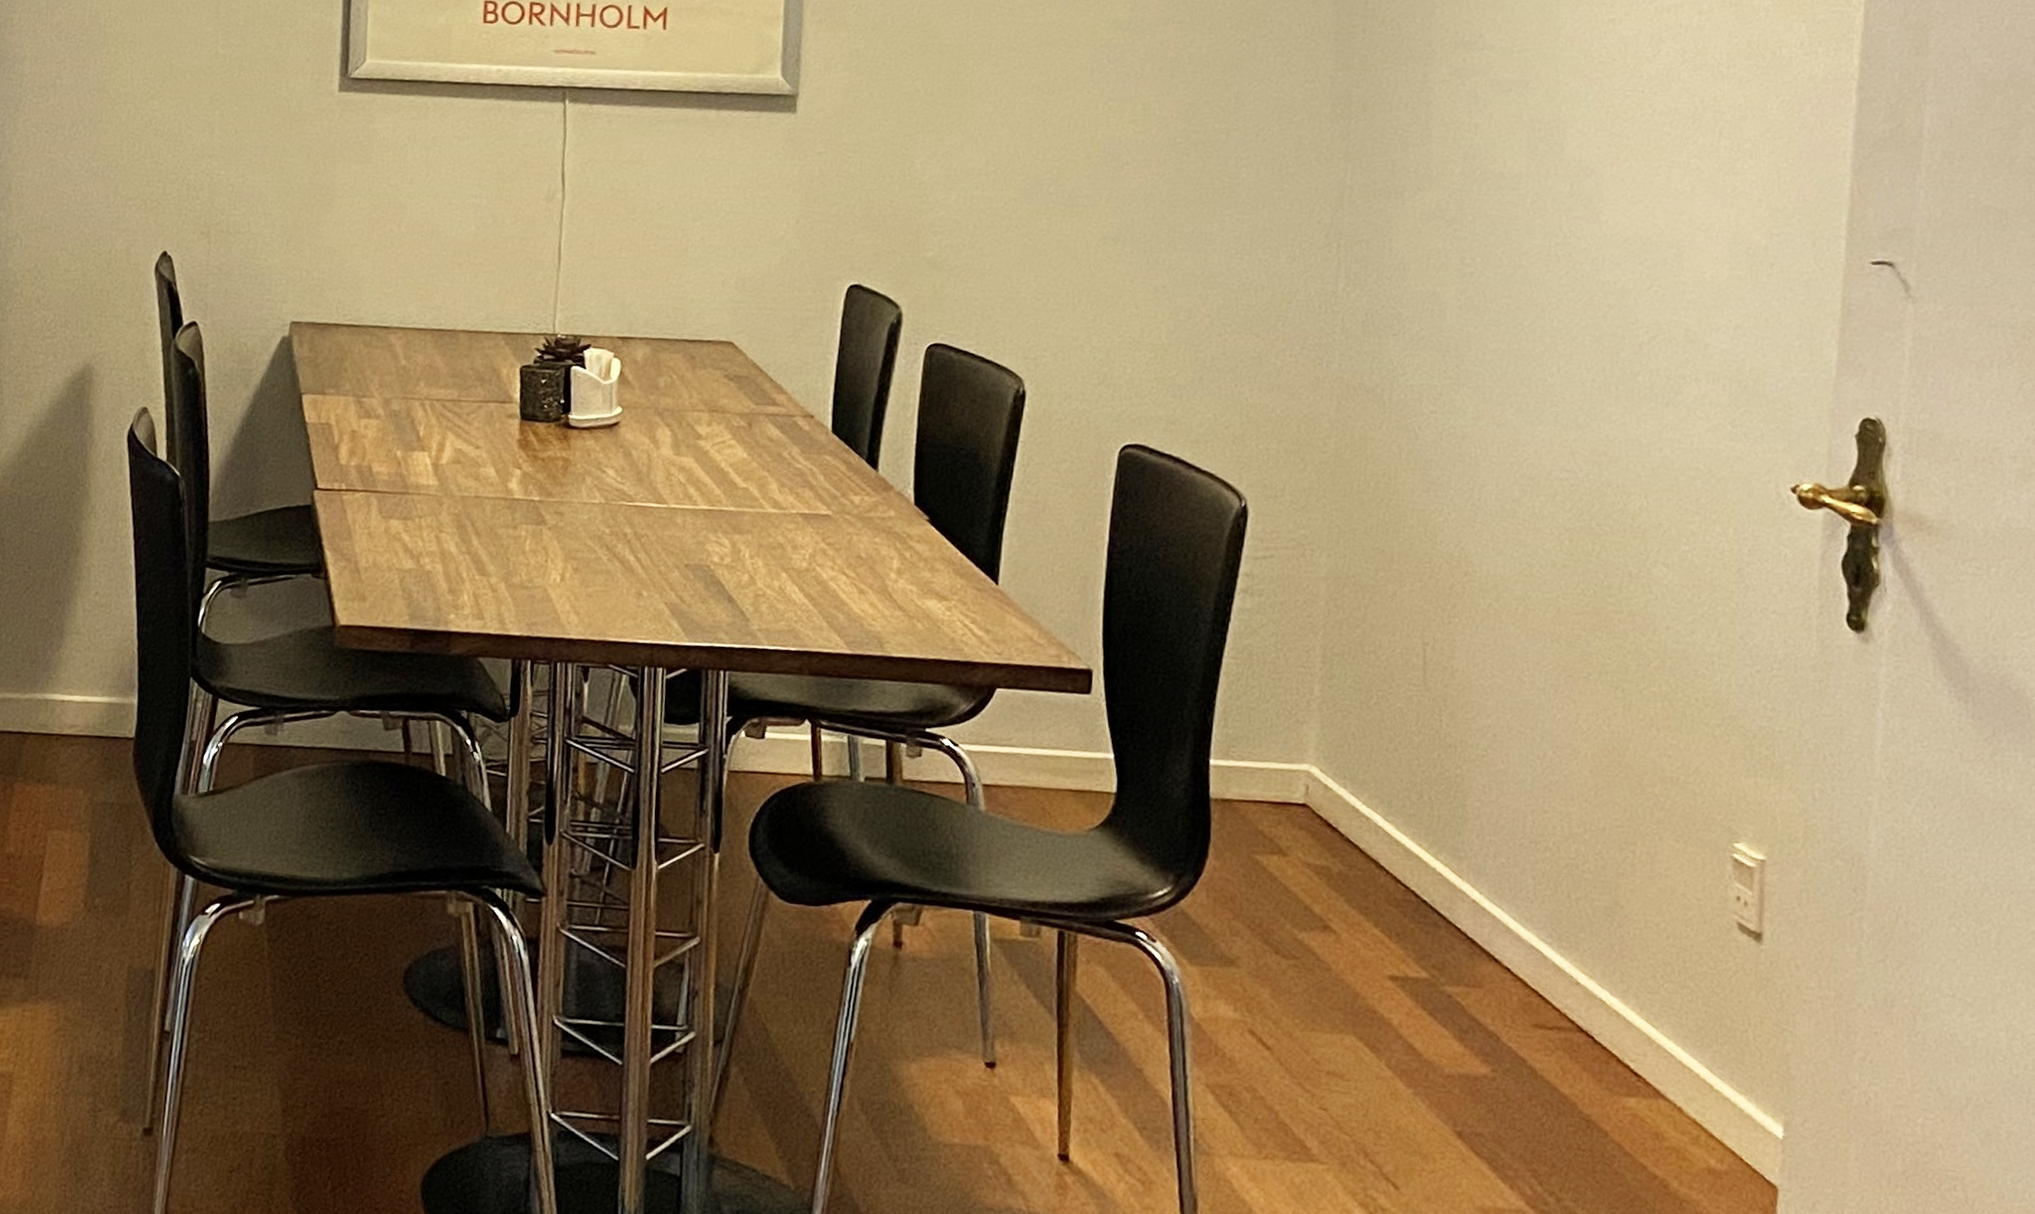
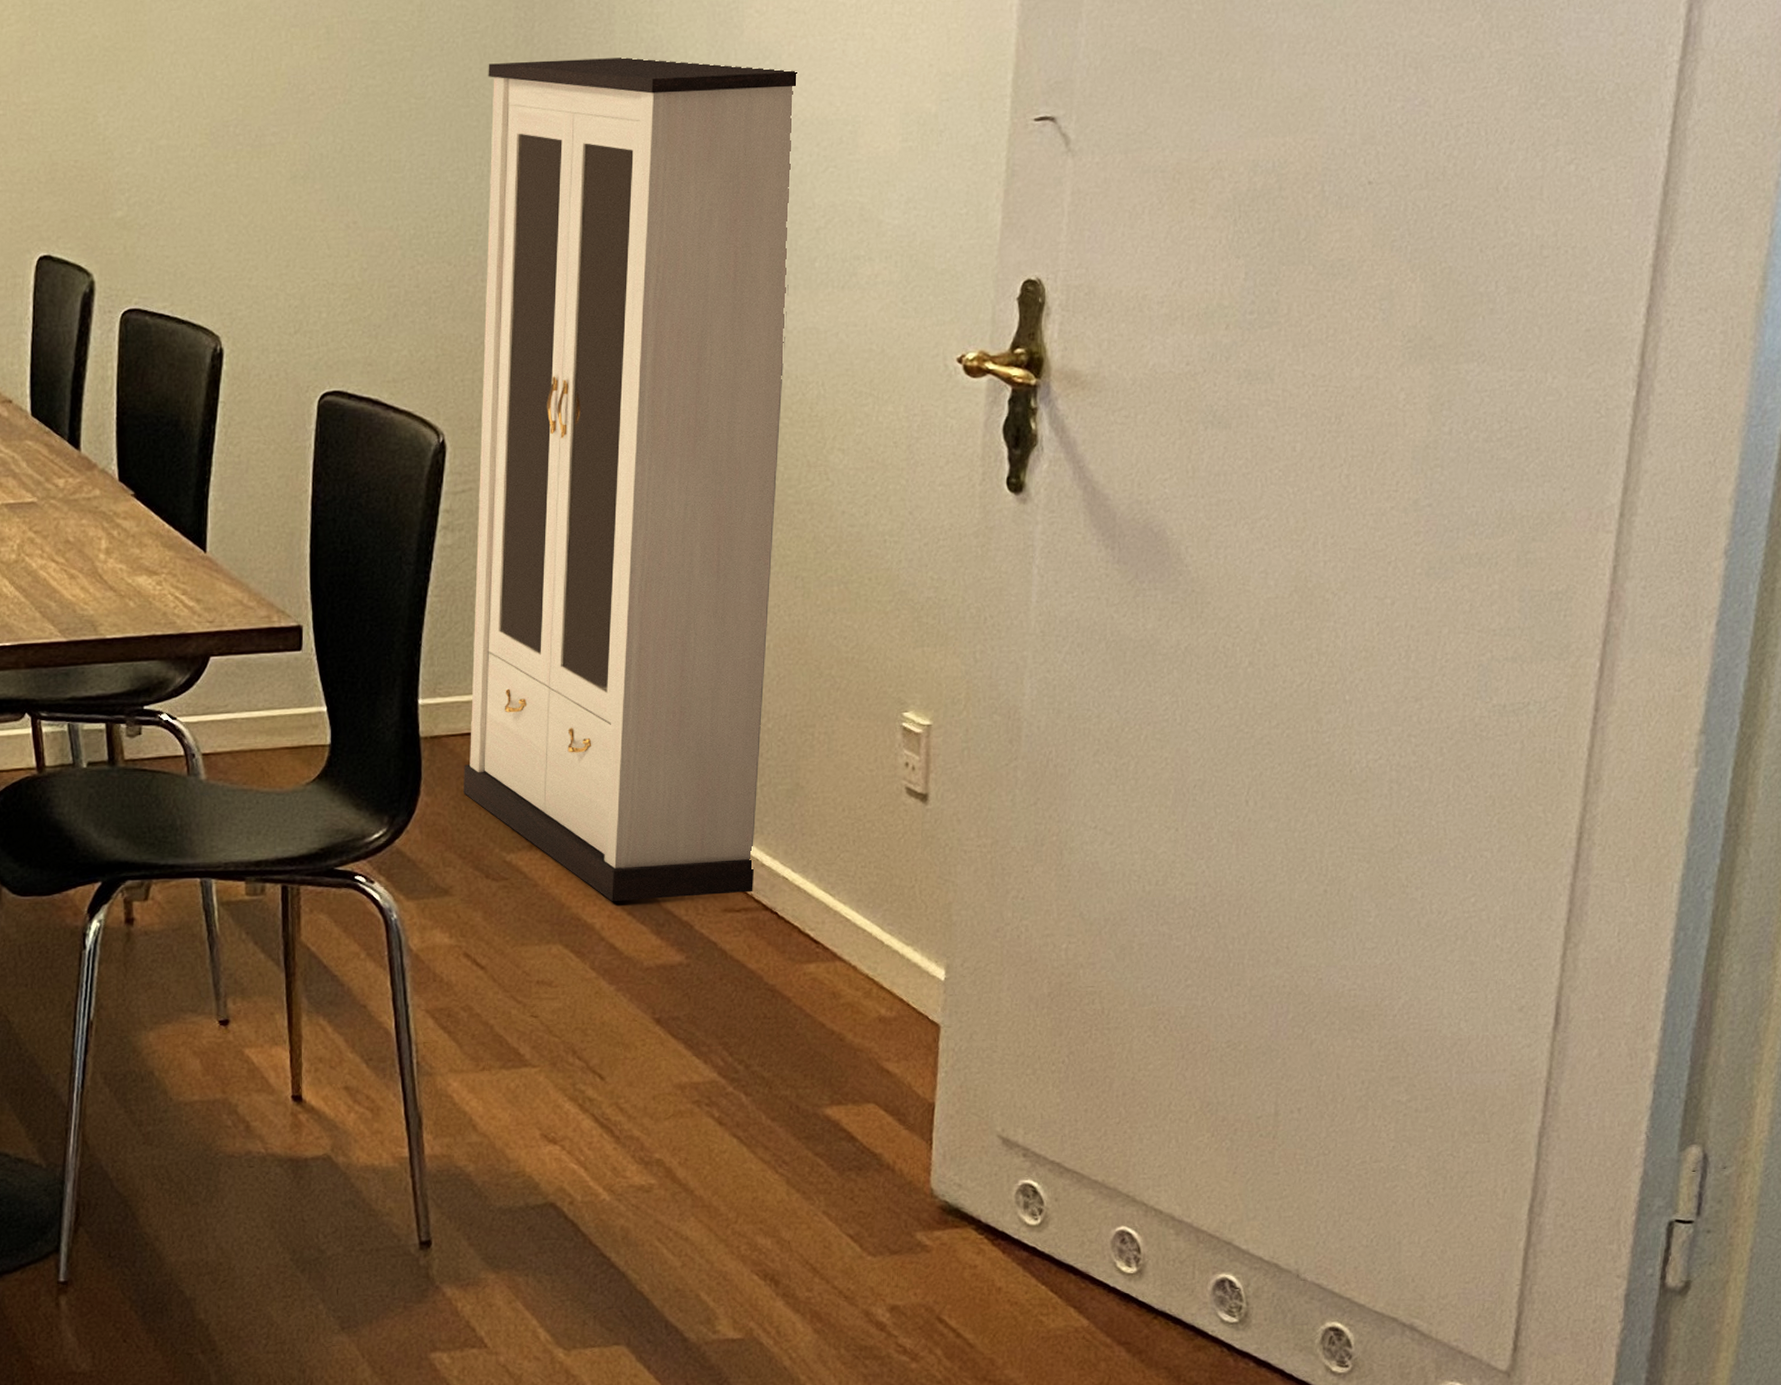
cabinet: none [1254,153,1620,1011] -> present [464,57,797,902]

